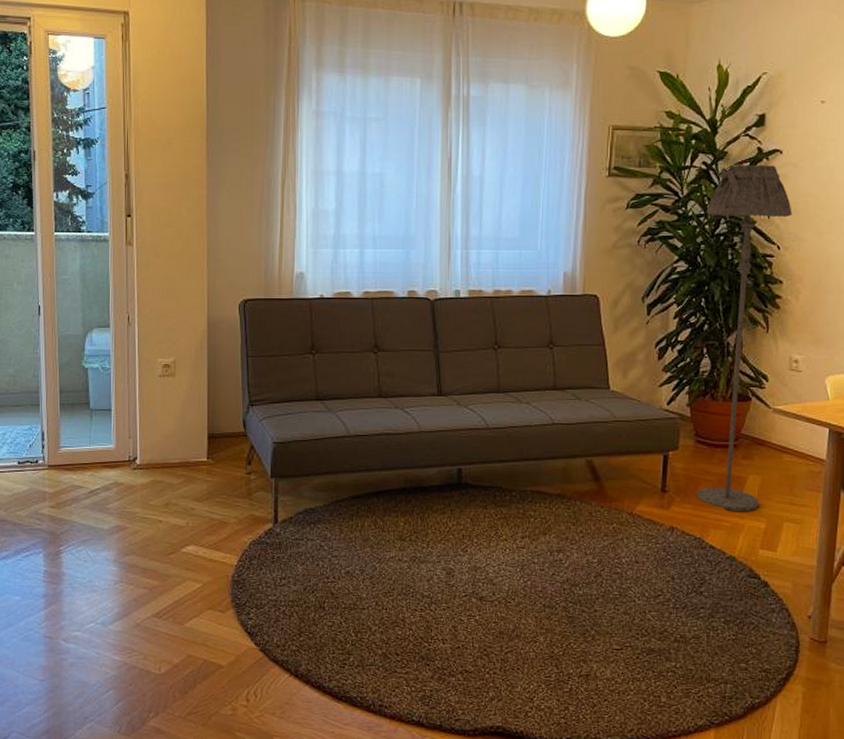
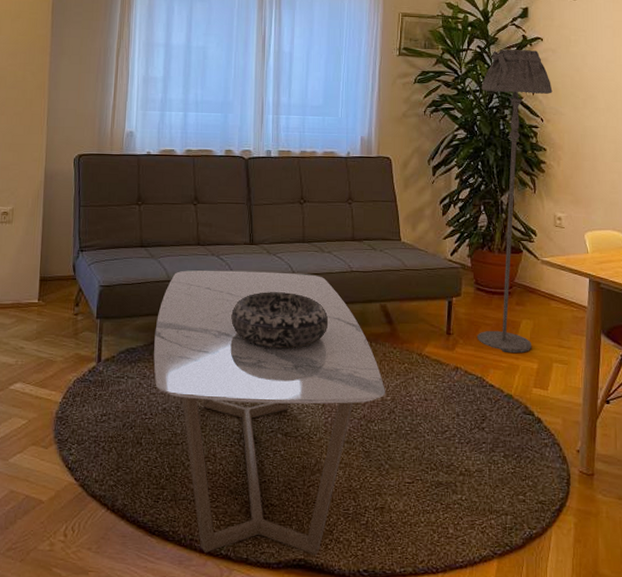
coffee table: none [335,424,591,722] -> present [153,270,385,555]
decorative bowl: none [418,447,527,508] -> present [231,292,329,349]

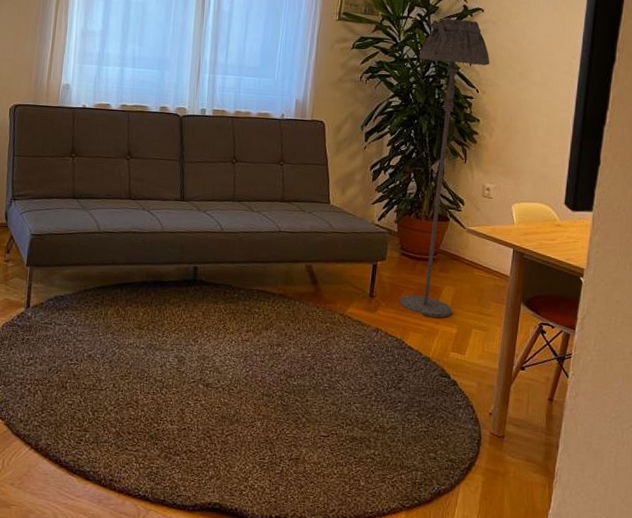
coffee table: present [153,270,385,555] -> none [81,223,306,500]
decorative bowl: present [231,292,329,349] -> none [158,247,255,303]

